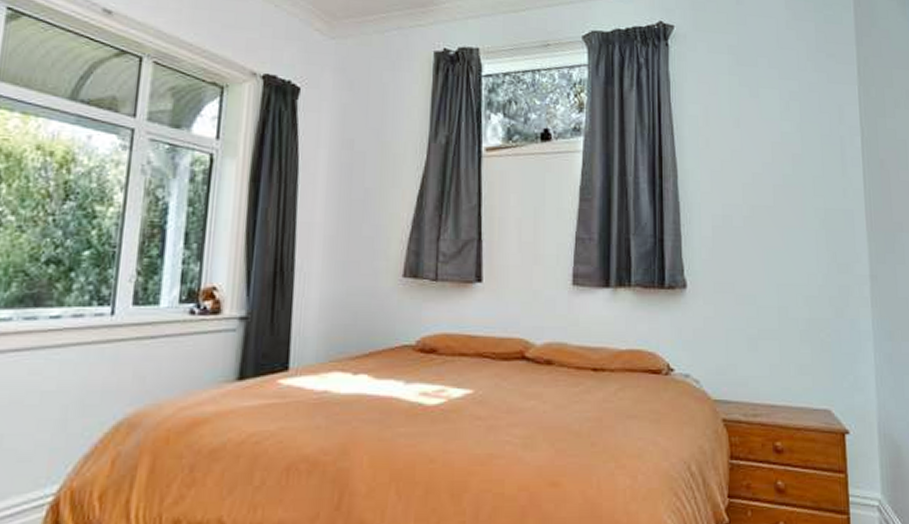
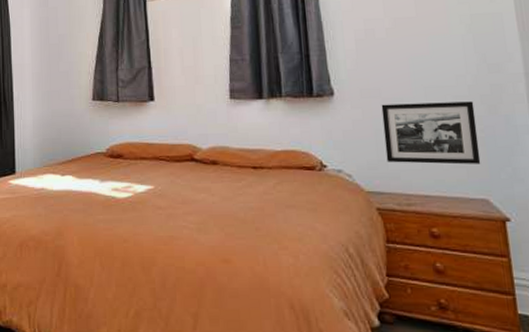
picture frame: none [734,301,826,371] -> present [381,101,481,165]

